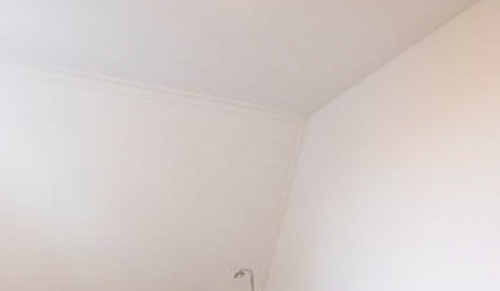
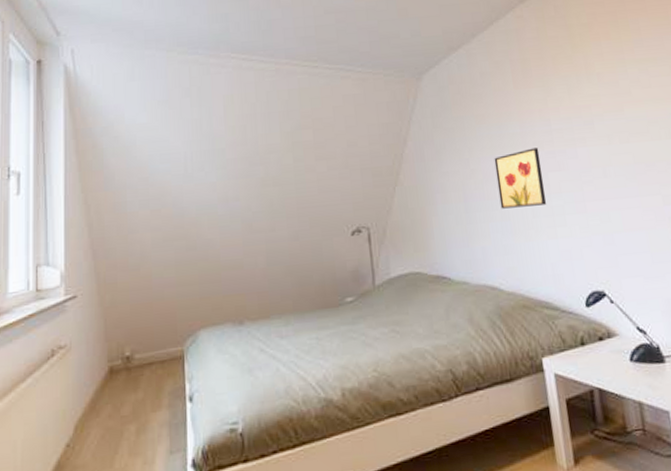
wall art: none [376,196,422,255] -> present [494,148,547,209]

